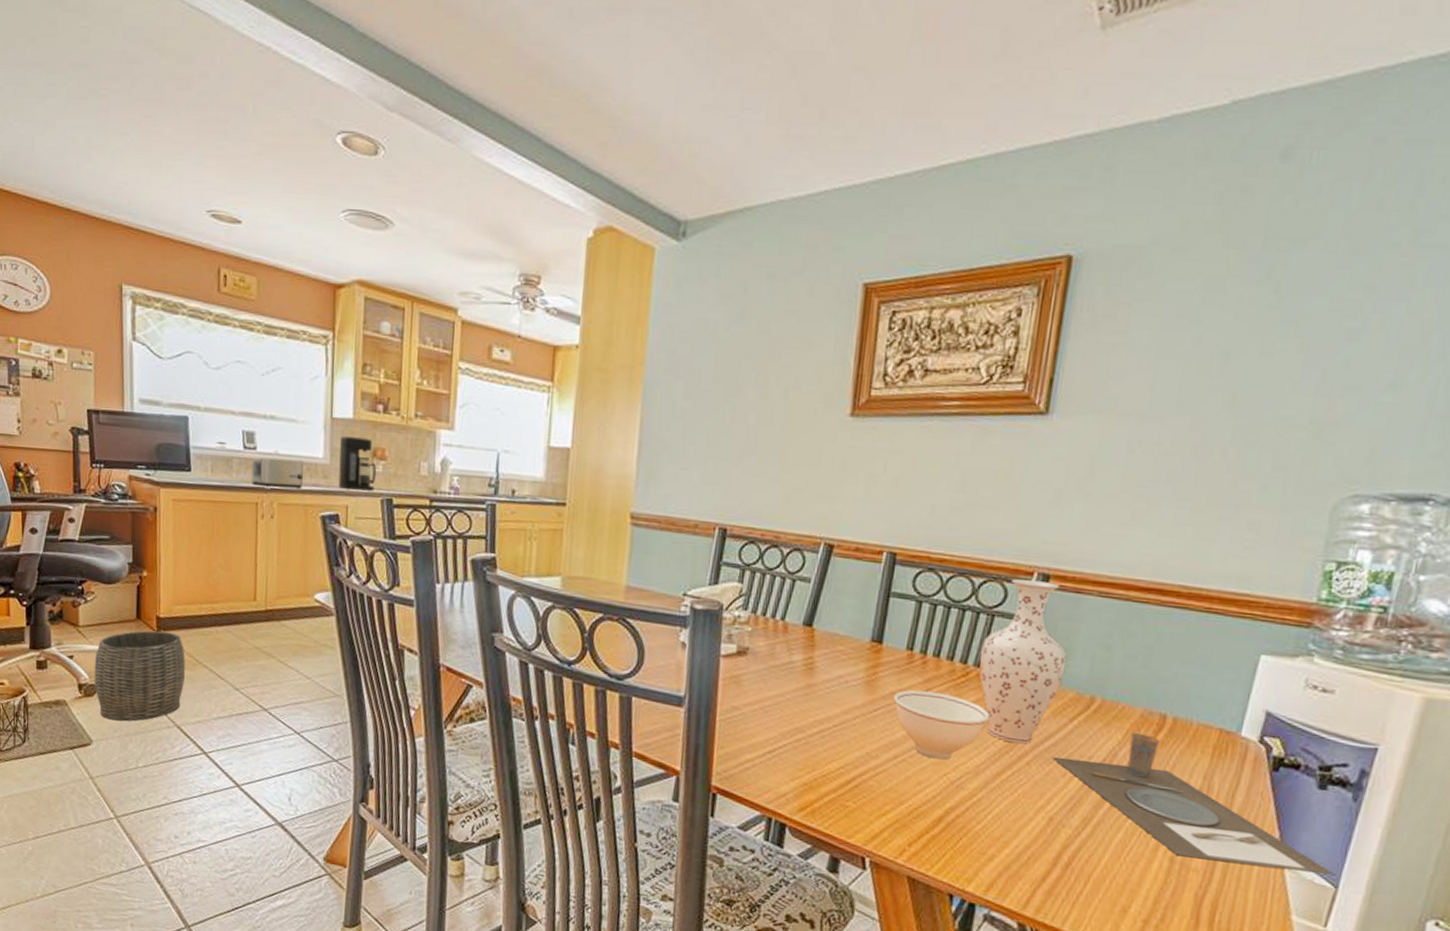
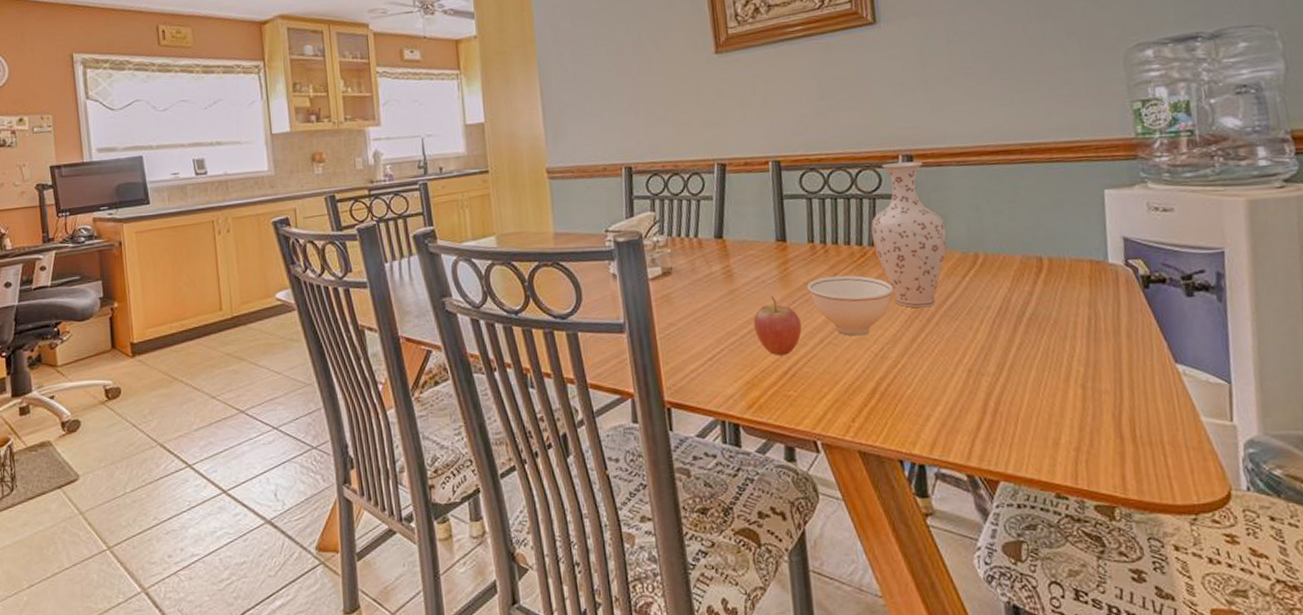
woven basket: present [94,630,185,722] -> none [75,355,163,452]
toaster: present [251,455,304,489] -> none [203,175,253,207]
coffee maker: present [338,436,376,491] -> none [282,146,318,195]
fruit: none [824,699,878,764] -> present [753,296,802,356]
place setting: present [1053,733,1336,875] -> none [957,277,1226,382]

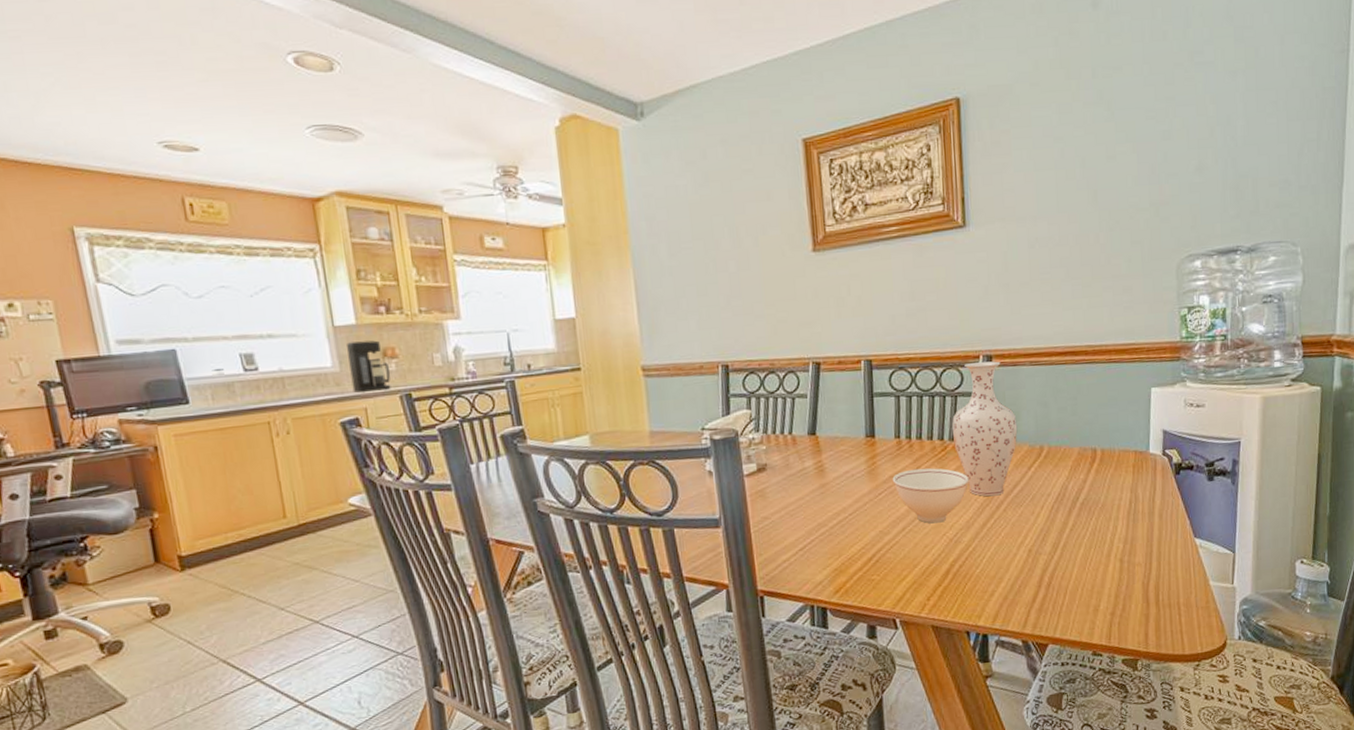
coffee maker: none [282,146,318,195] -> present [347,340,391,394]
fruit: present [753,296,802,356] -> none [842,489,886,544]

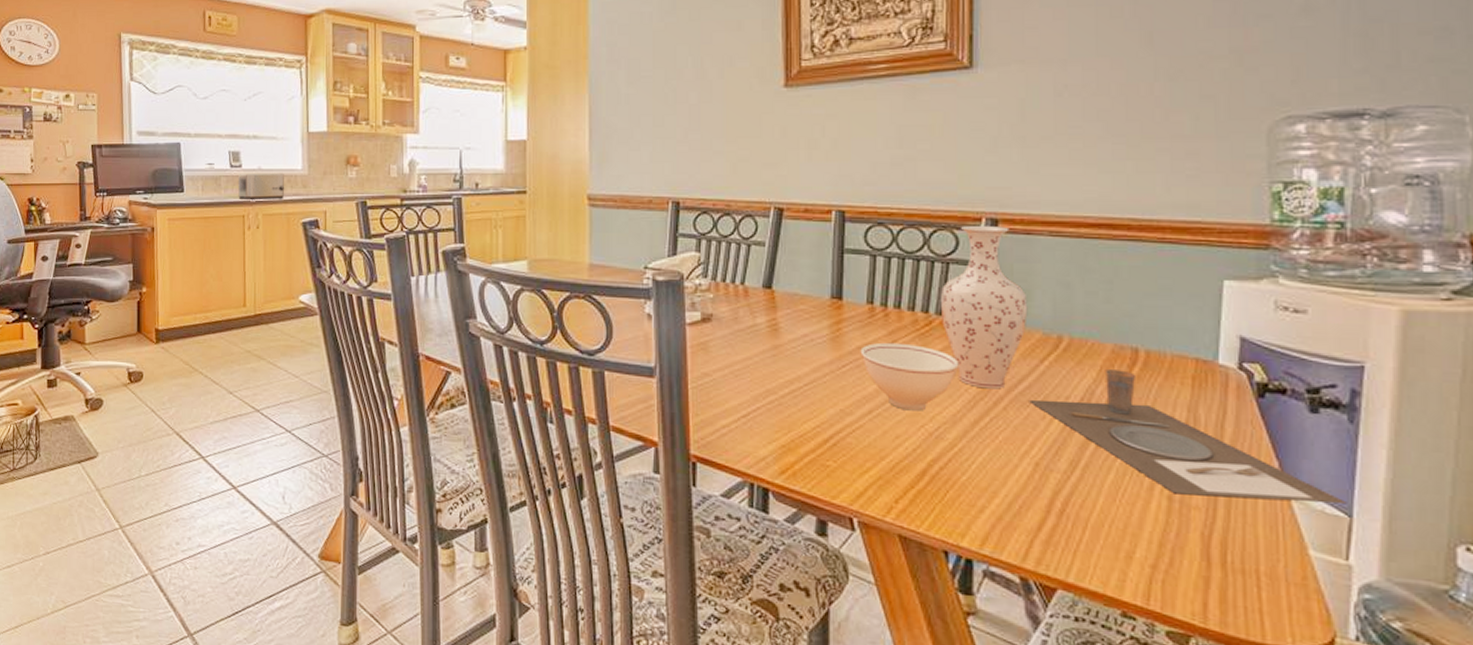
toaster: none [254,372,315,406] -> present [237,173,285,201]
coffee maker: present [347,340,391,394] -> none [316,148,350,197]
place setting: none [1022,467,1232,557] -> present [1029,369,1347,503]

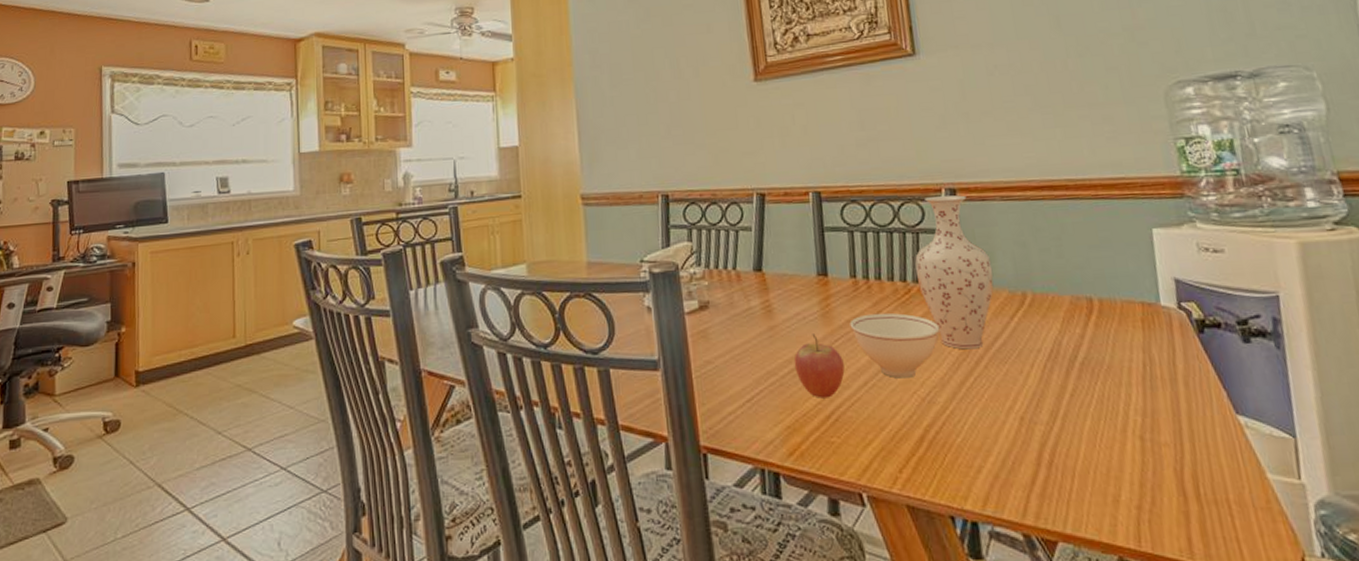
toaster: present [237,173,285,201] -> none [226,195,276,227]
fruit: none [796,357,849,422] -> present [793,334,845,399]
place setting: present [1029,369,1347,503] -> none [1006,319,1290,433]

